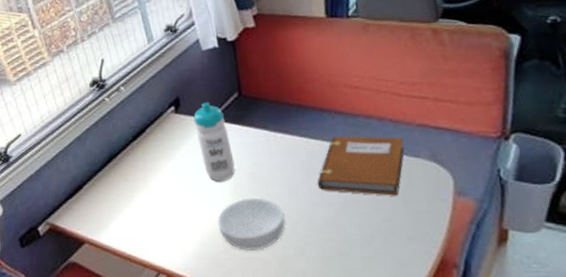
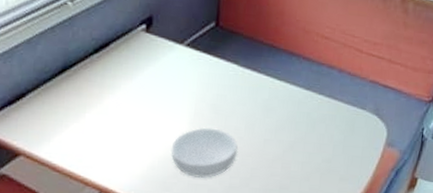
water bottle: present [193,102,235,182] -> none [164,26,199,109]
notebook: present [317,136,405,196] -> none [273,81,356,141]

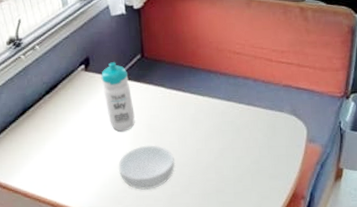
water bottle: none [164,26,199,109] -> present [101,62,135,132]

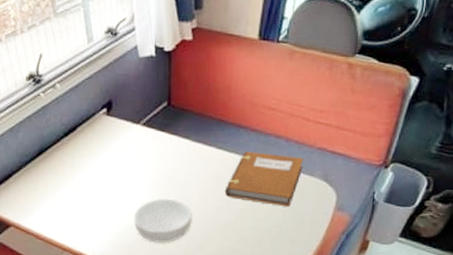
water bottle: present [101,62,135,132] -> none [123,108,155,182]
notebook: none [202,94,273,143] -> present [224,152,304,207]

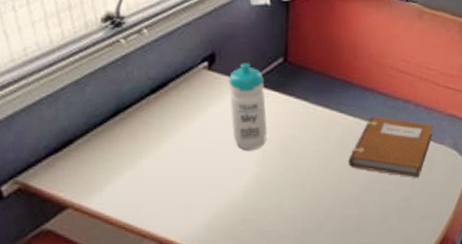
water bottle: none [123,108,155,182] -> present [228,63,267,150]
cereal bowl: present [133,198,193,243] -> none [237,169,312,223]

